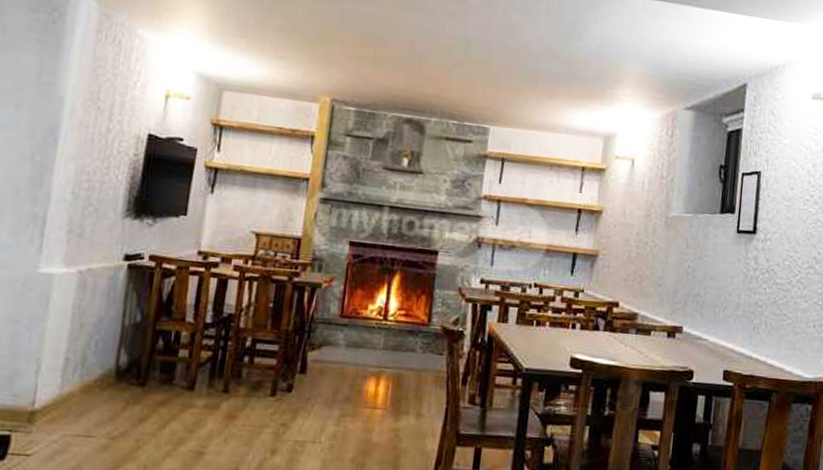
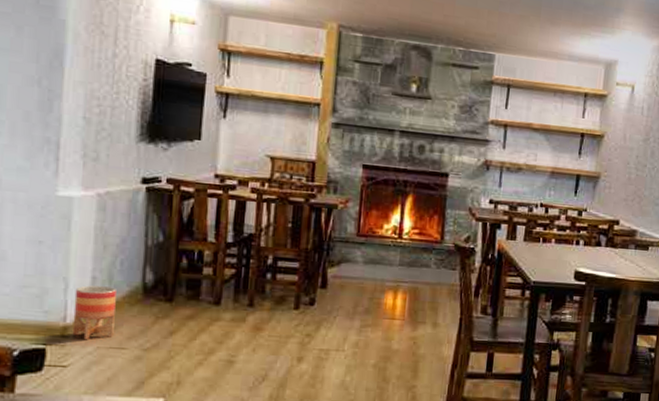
planter: none [39,367,89,427] -> present [72,285,117,340]

